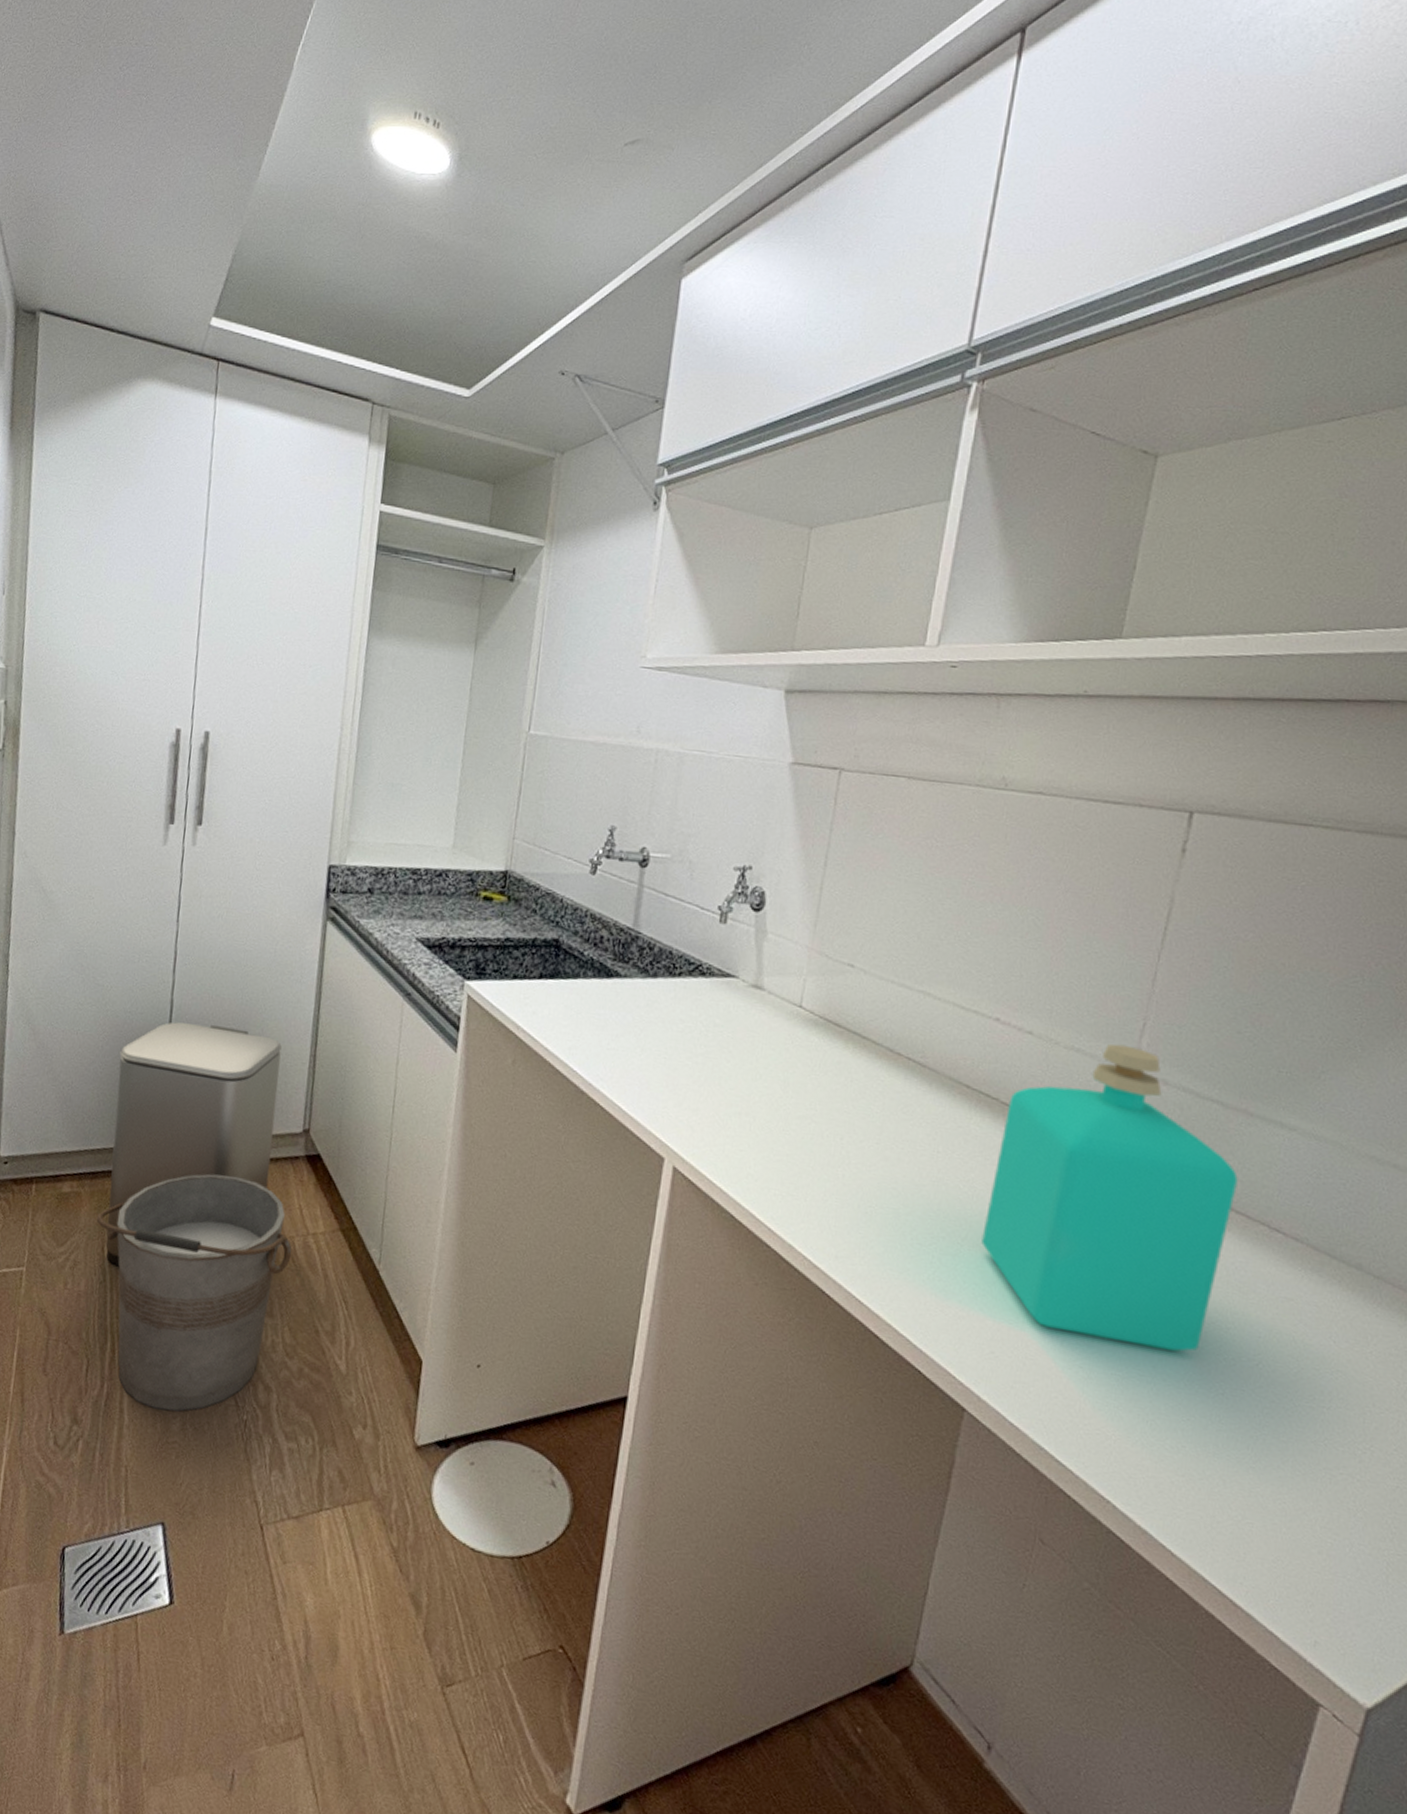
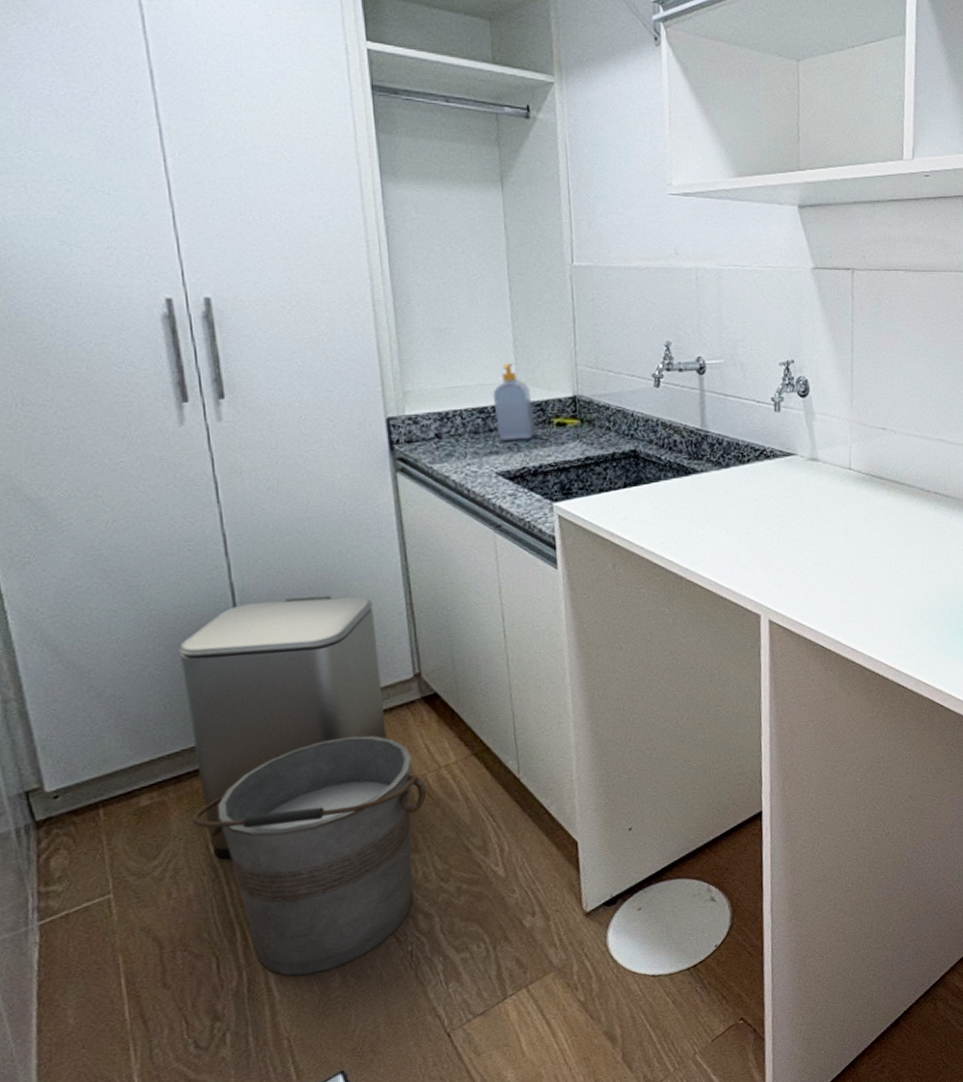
soap bottle: none [425,826,464,909] -> present [493,362,536,441]

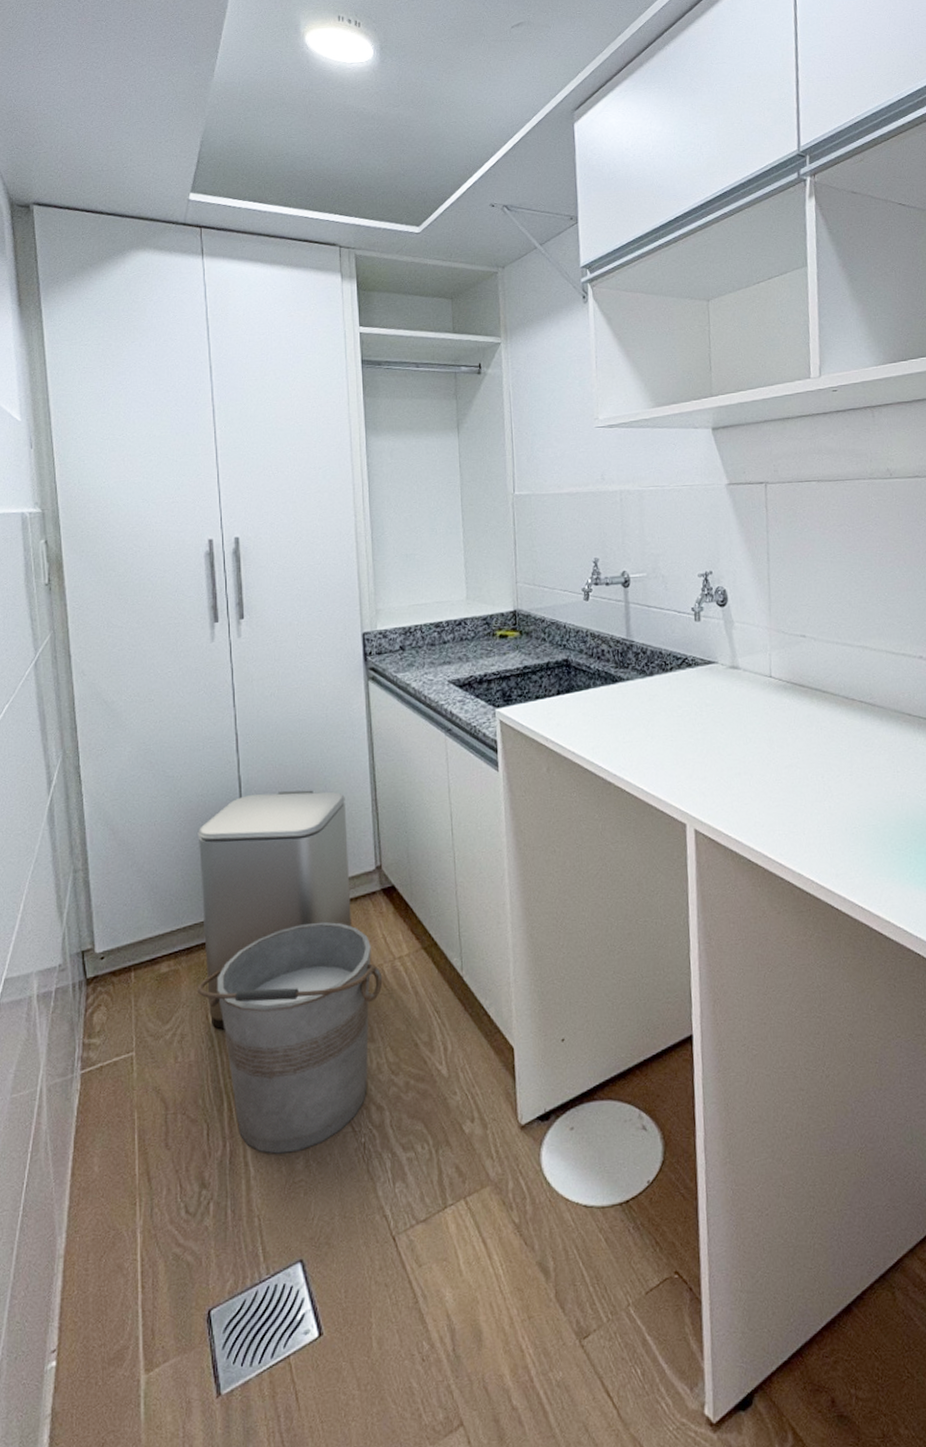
soap bottle: present [493,362,536,441] -> none [447,582,482,652]

